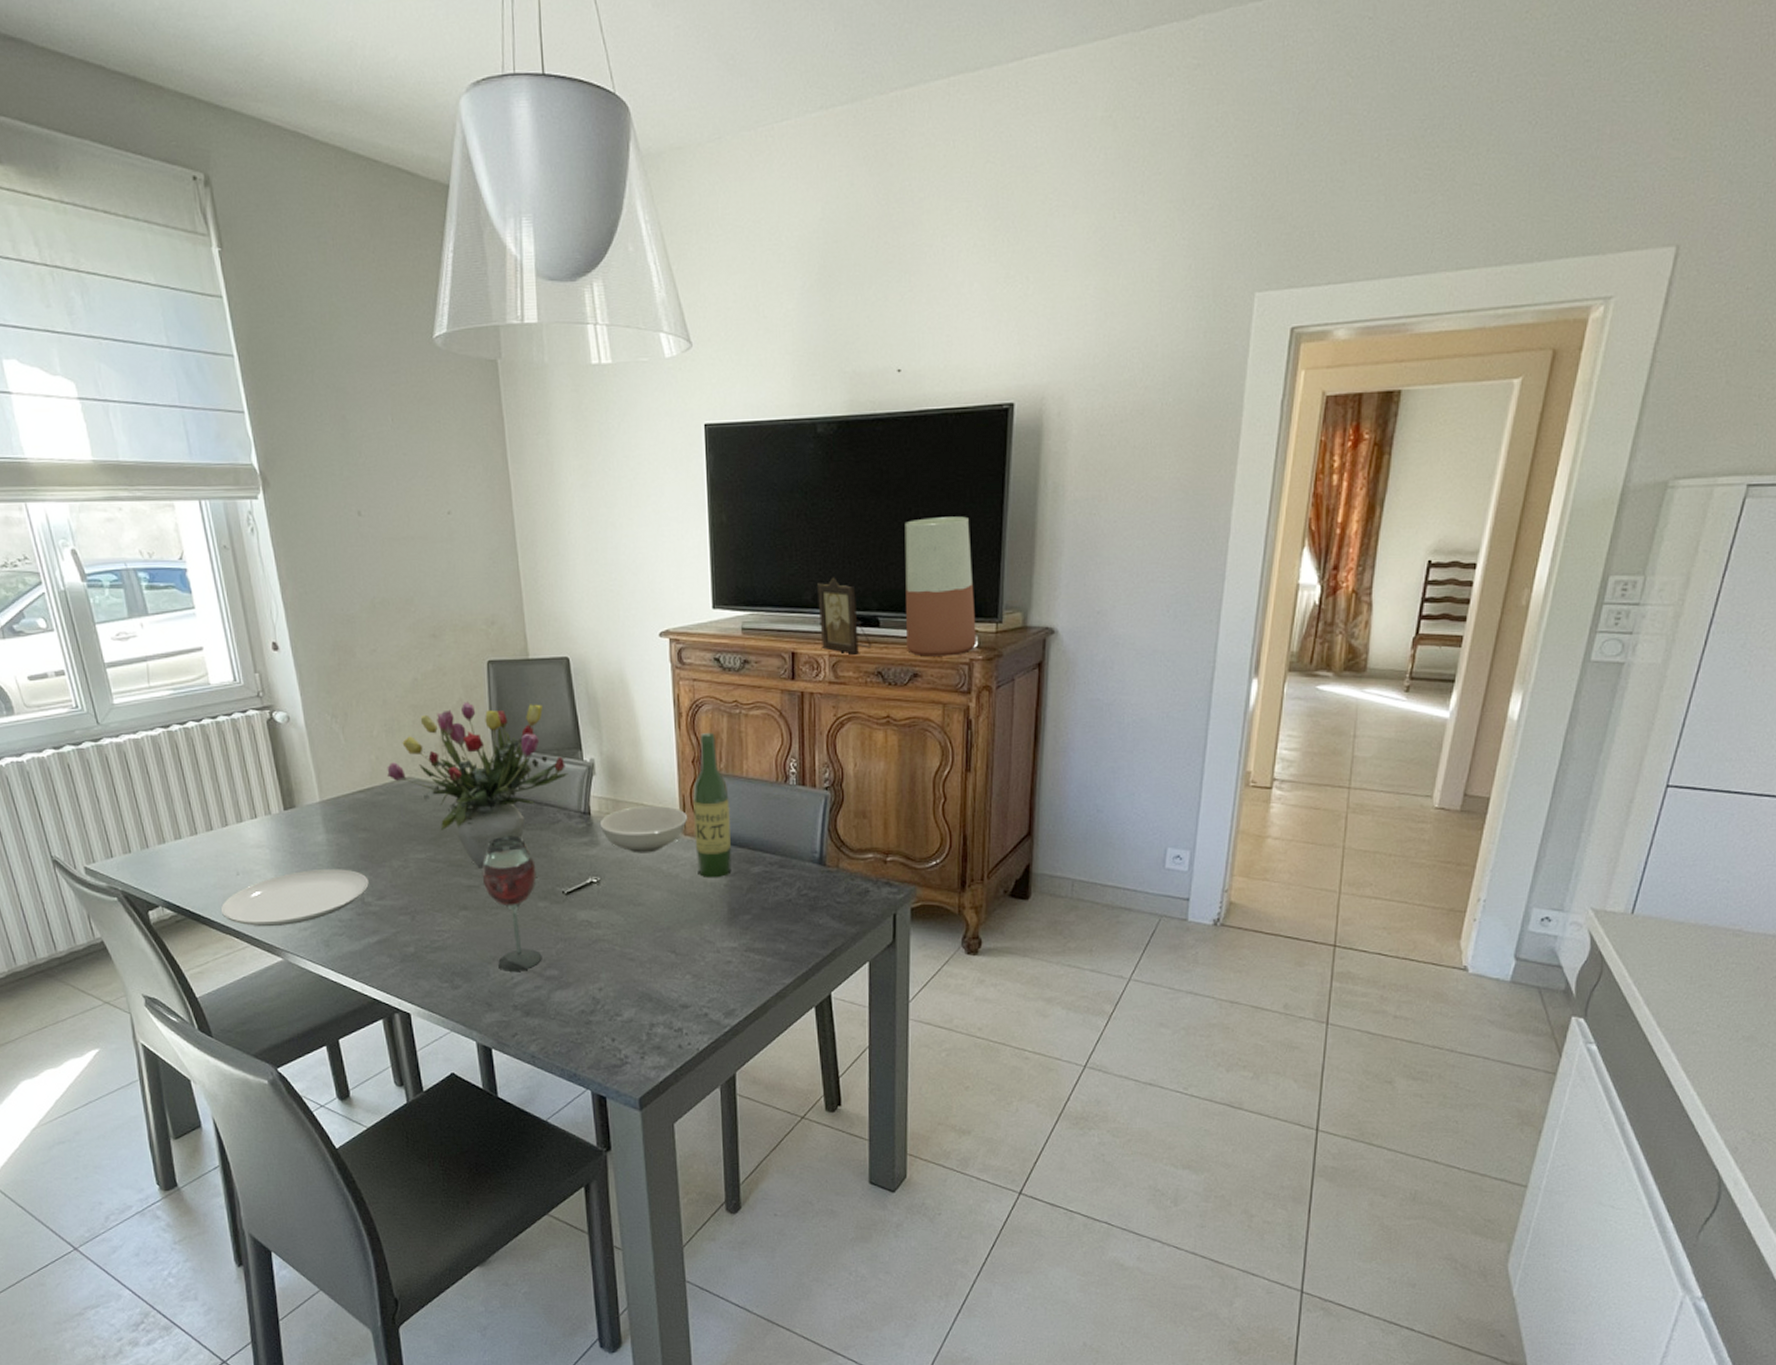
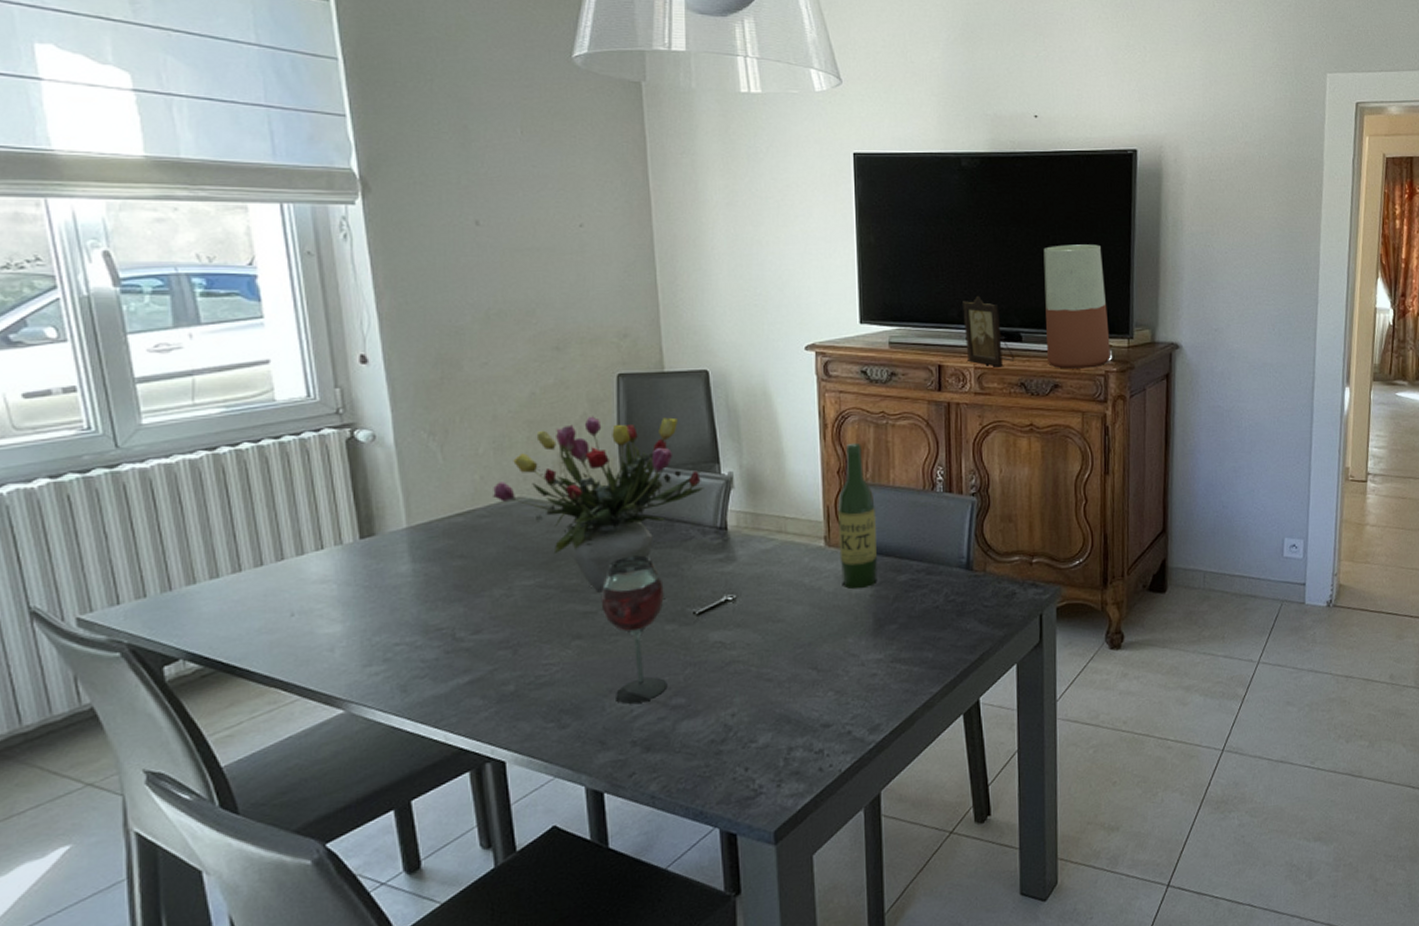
plate: present [220,869,369,927] -> none [265,601,462,675]
bowl: present [599,805,688,854] -> none [737,517,833,568]

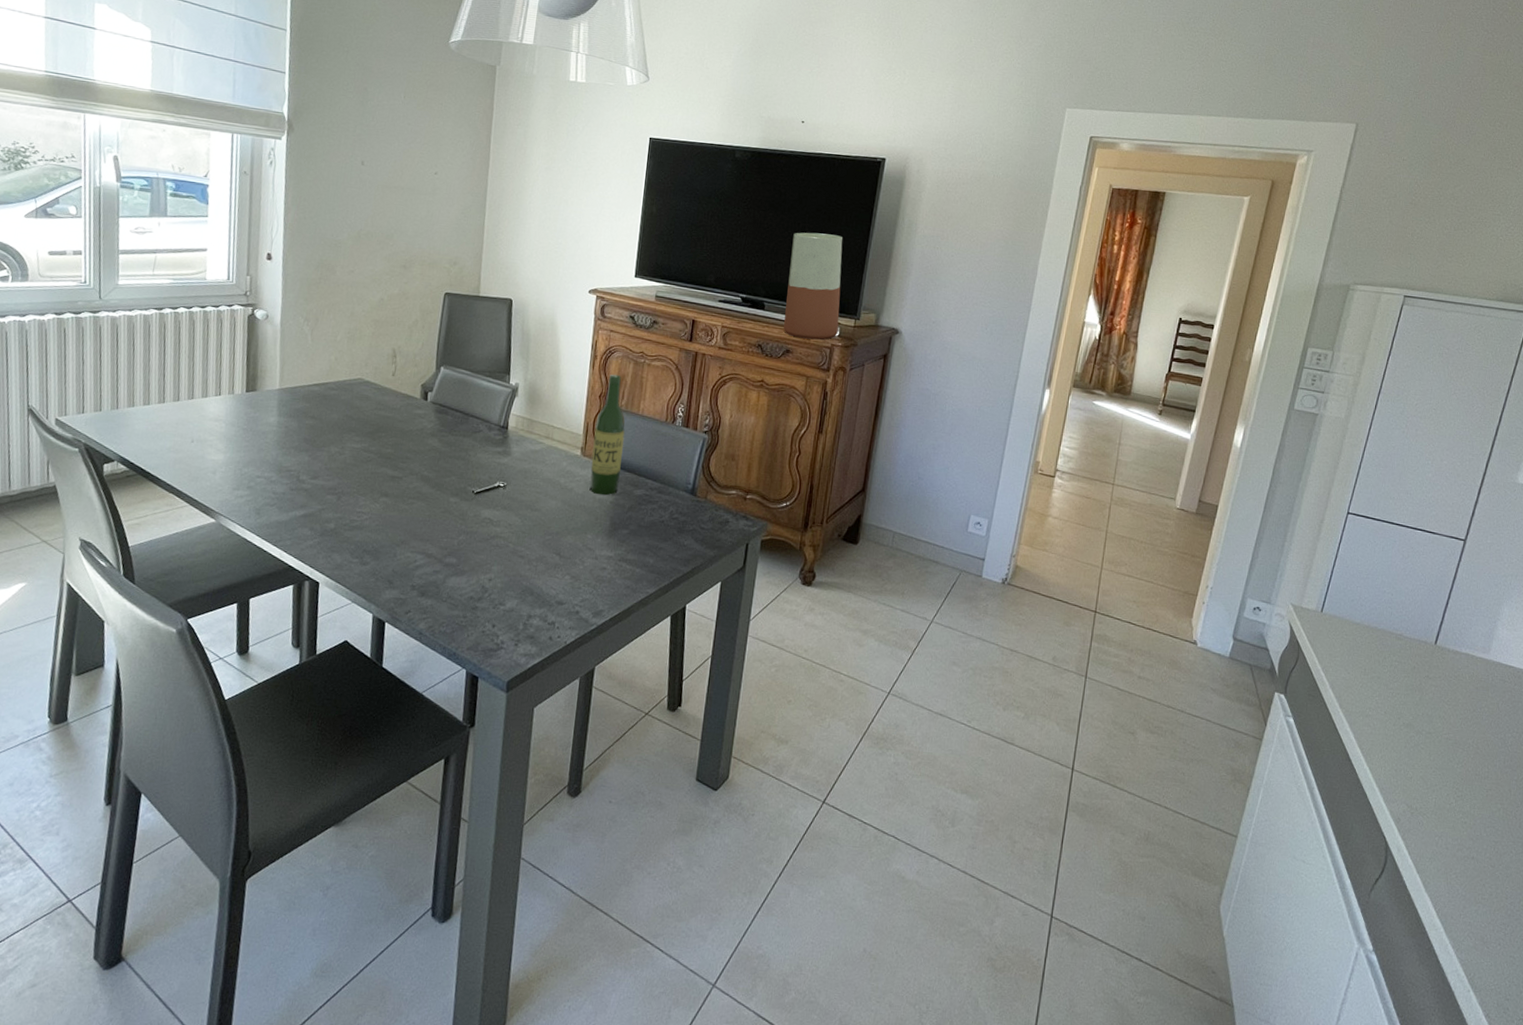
flower arrangement: present [492,416,704,593] -> none [341,323,495,463]
wineglass: present [600,555,668,704] -> none [405,437,454,556]
photo frame: present [963,295,1015,367] -> none [717,266,756,329]

